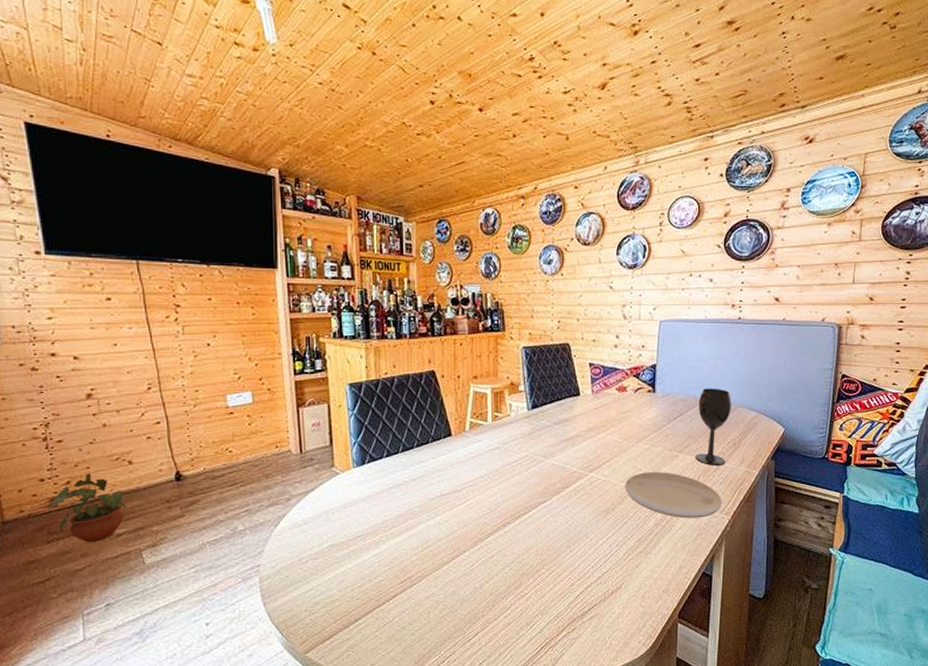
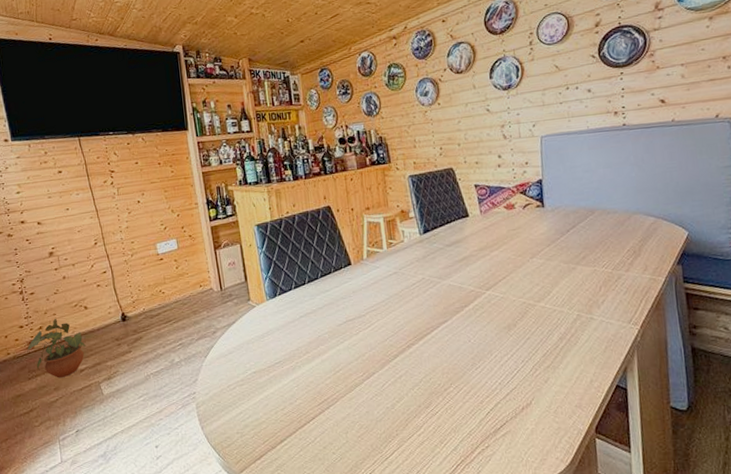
plate: present [625,472,722,519] -> none [523,285,629,331]
wine glass: present [695,388,731,466] -> none [590,197,627,275]

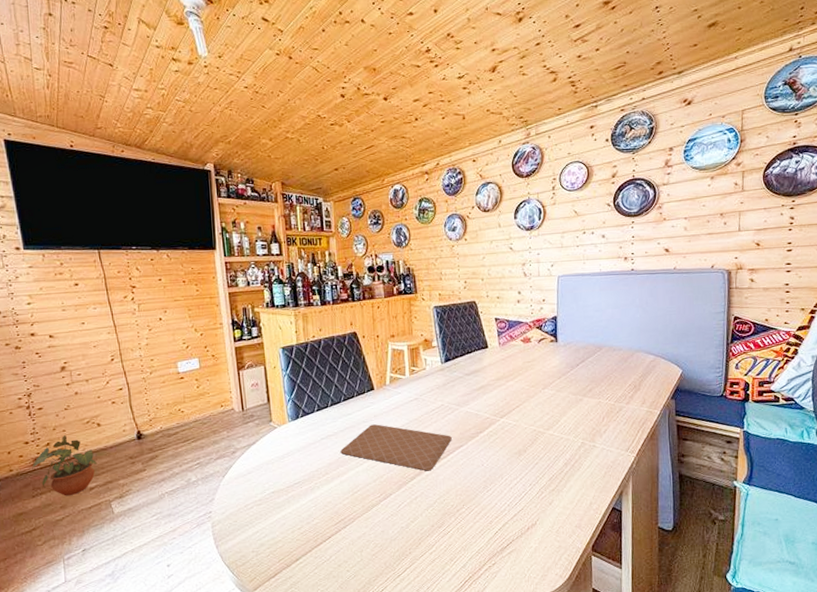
placemat: none [320,300,435,349] -> present [340,424,452,471]

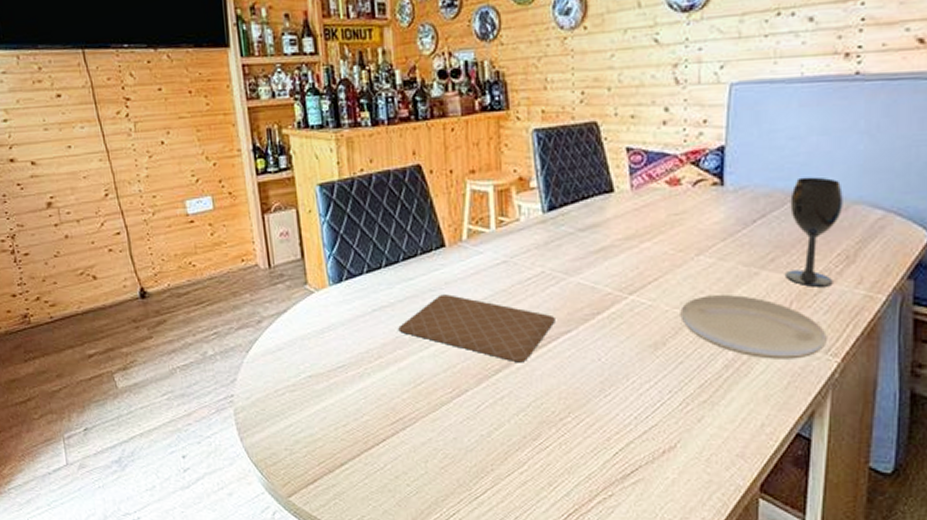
potted plant: present [32,435,97,496] -> none [21,289,94,363]
plate: none [534,415,627,458] -> present [680,295,827,359]
wine glass: none [598,335,630,407] -> present [786,177,843,287]

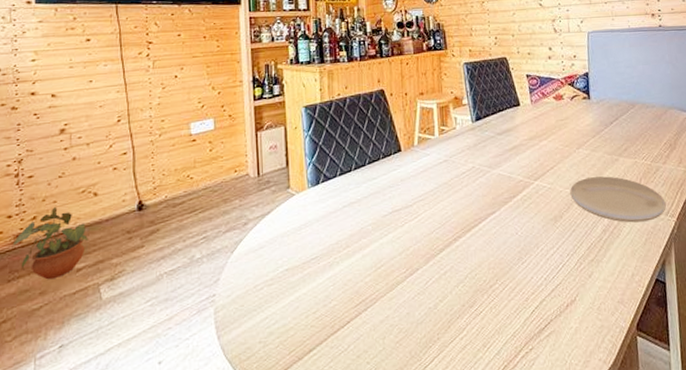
potted plant: none [21,289,94,363] -> present [12,207,88,280]
placemat: present [398,294,555,363] -> none [363,189,484,242]
wine glass: present [786,177,843,287] -> none [631,91,665,167]

